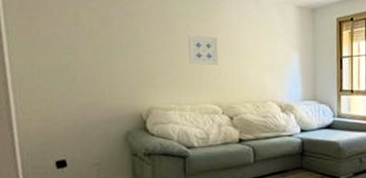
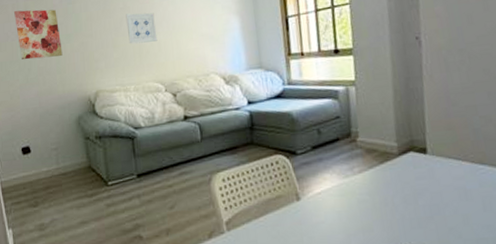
wall art: none [60,15,115,69] -> present [14,9,63,60]

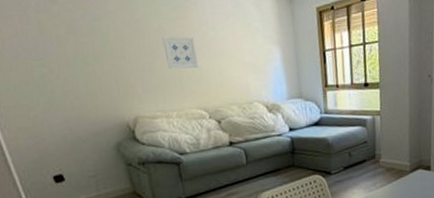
wall art: present [14,9,63,60] -> none [23,23,92,82]

